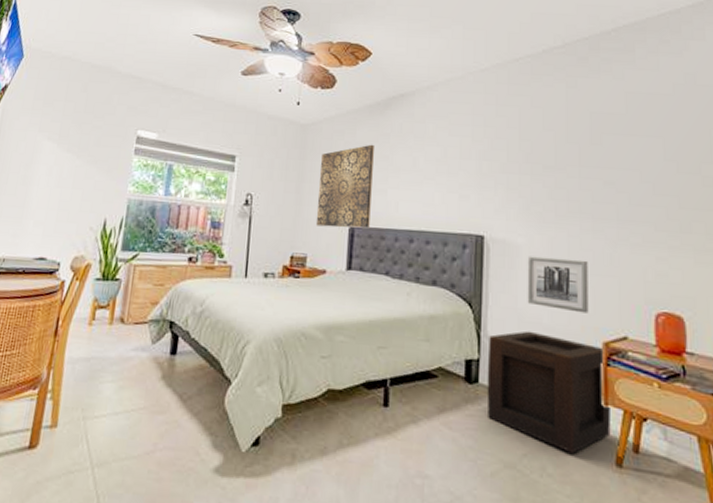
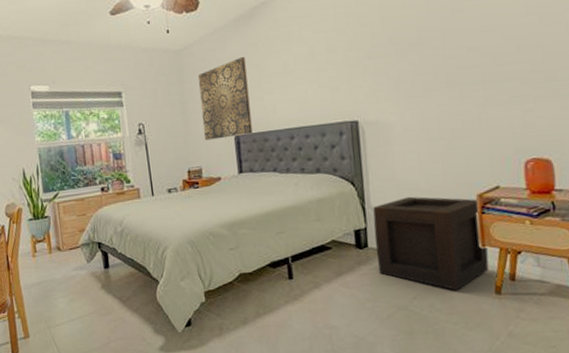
wall art: present [527,256,589,314] -> none [400,125,462,174]

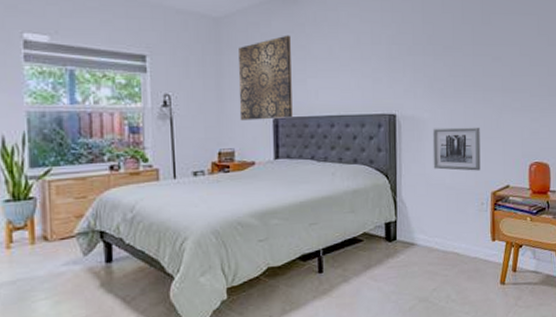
wooden crate: present [373,196,489,290] -> none [403,191,497,281]
wall art: none [400,125,462,174] -> present [432,127,481,171]

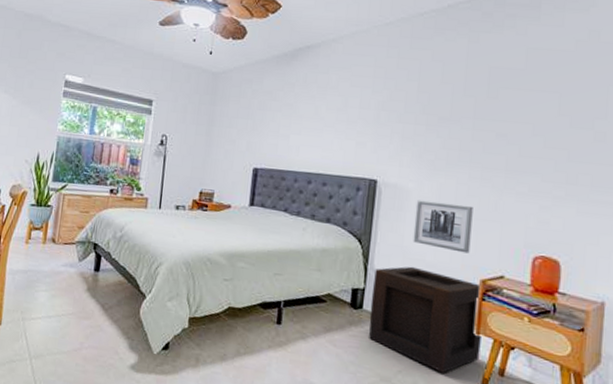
wall art: present [238,35,293,121] -> none [223,92,280,170]
wooden crate: none [403,191,497,281] -> present [369,266,481,373]

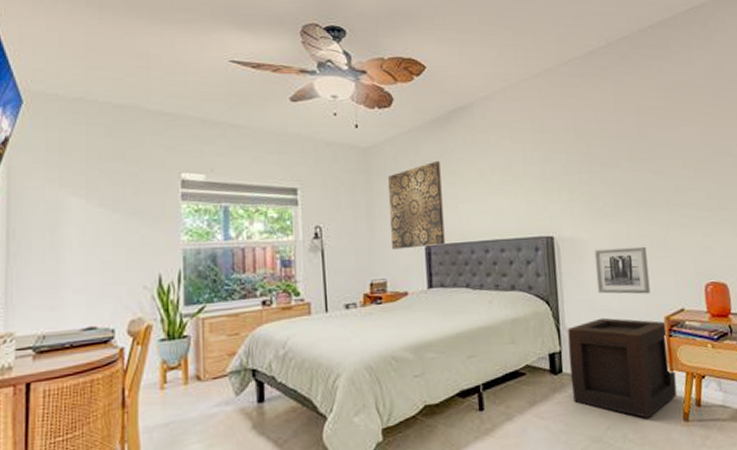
wall art: none [223,92,280,170] -> present [388,160,445,250]

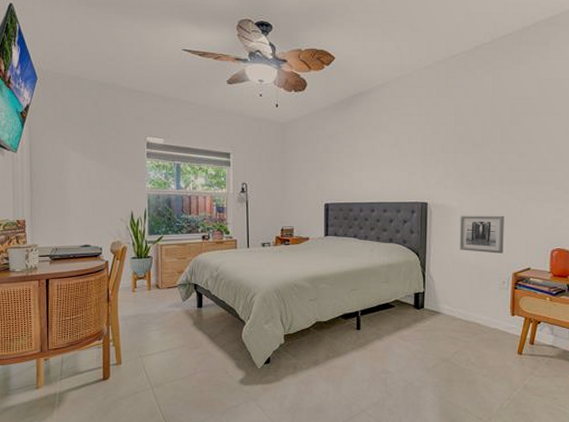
wall art: present [388,160,445,250] -> none [298,136,341,205]
wooden crate: present [567,317,677,418] -> none [430,269,516,349]

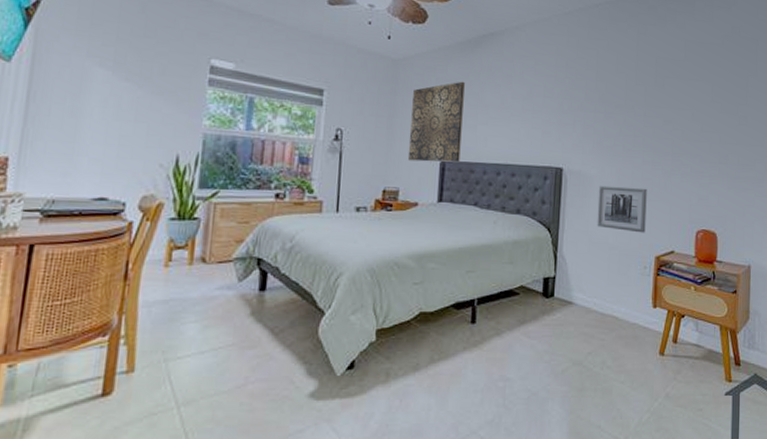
wall art: none [298,136,341,205] -> present [407,81,465,163]

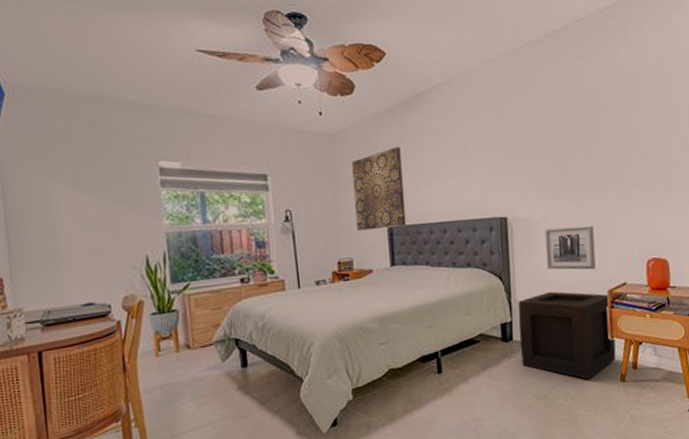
wooden crate: none [560,250,658,348] -> present [518,291,616,379]

